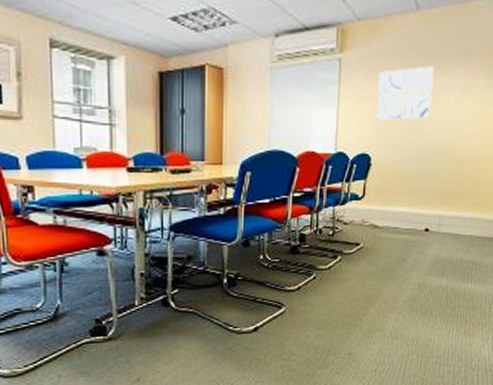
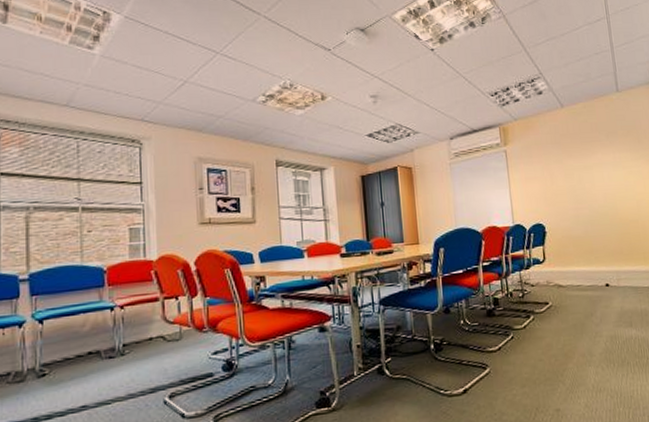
wall art: present [376,66,434,121] -> none [539,148,590,196]

